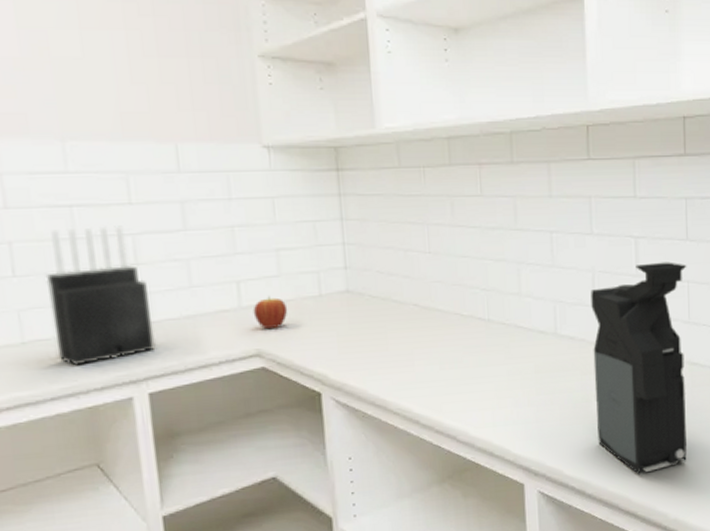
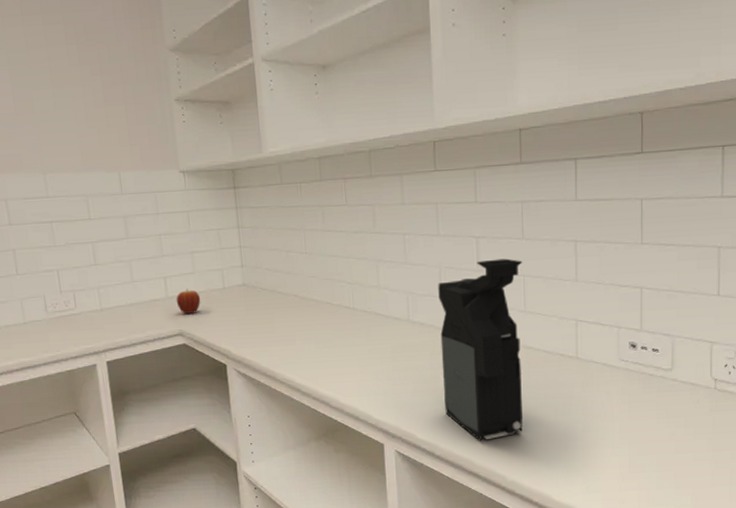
knife block: present [45,225,156,366] -> none [37,236,110,340]

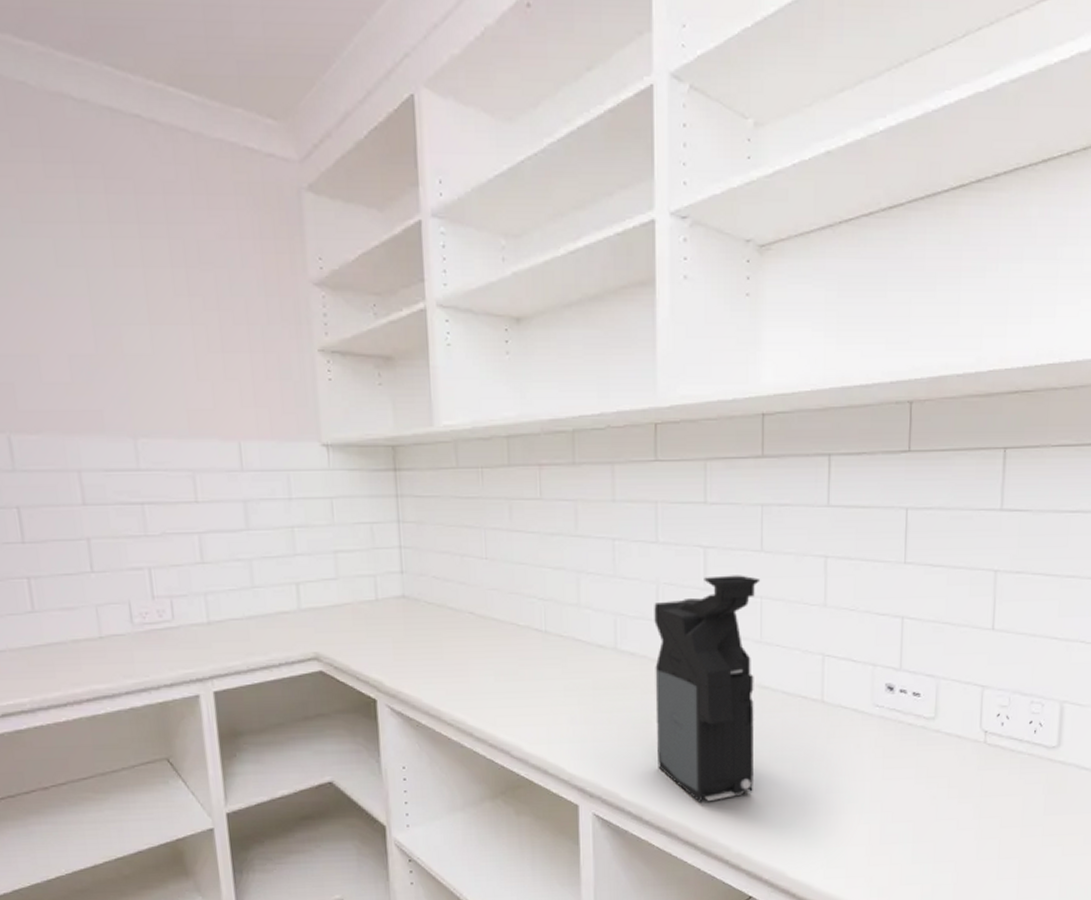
fruit: present [176,289,201,314] -> none [311,599,345,632]

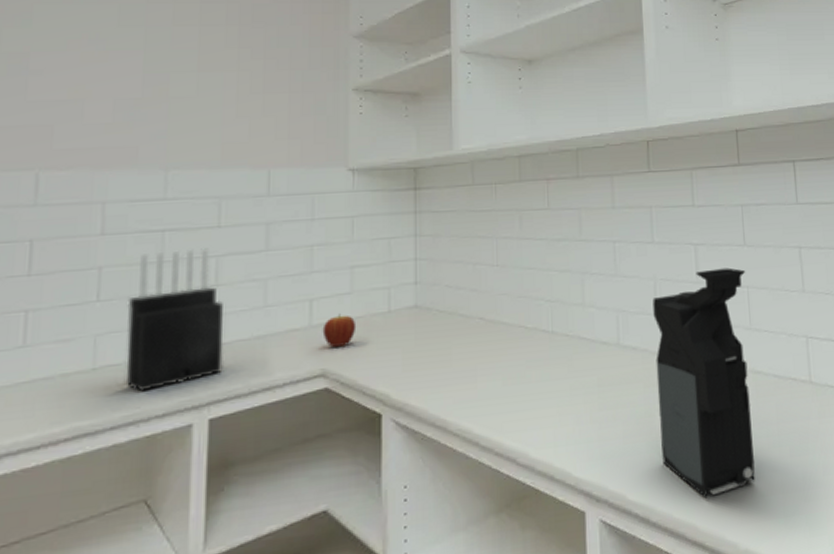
knife block: none [120,524,220,662] -> present [126,248,224,392]
fruit: none [311,599,345,632] -> present [322,314,357,347]

